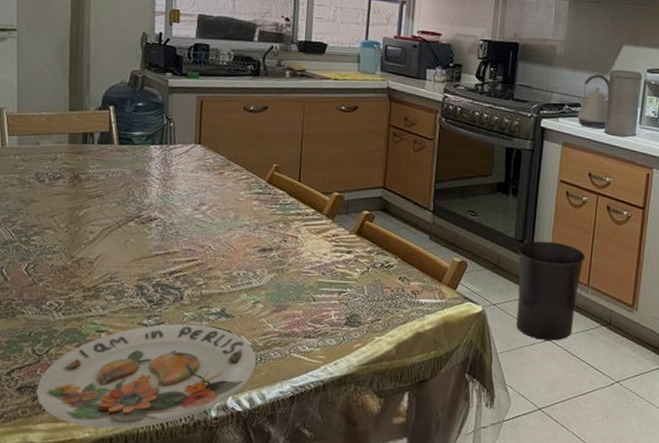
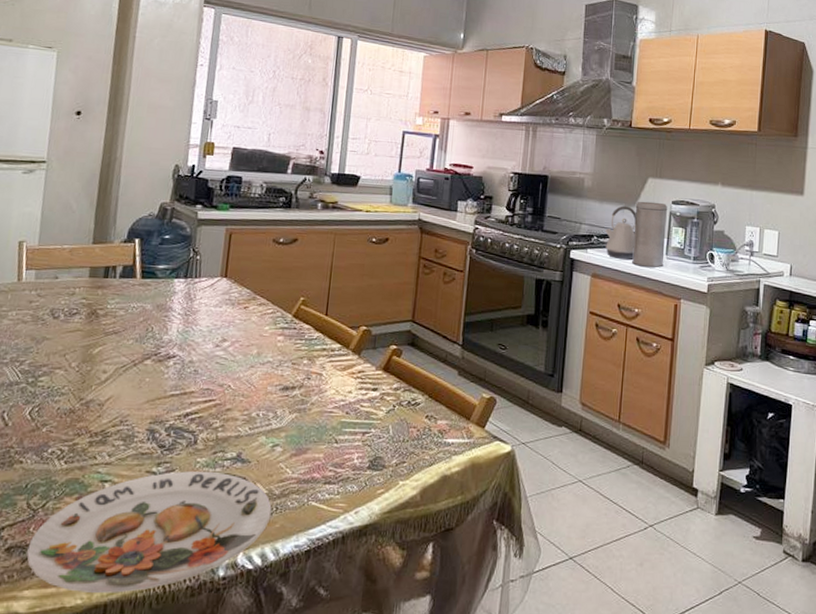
waste bin: present [516,241,585,341] -> none [546,375,615,482]

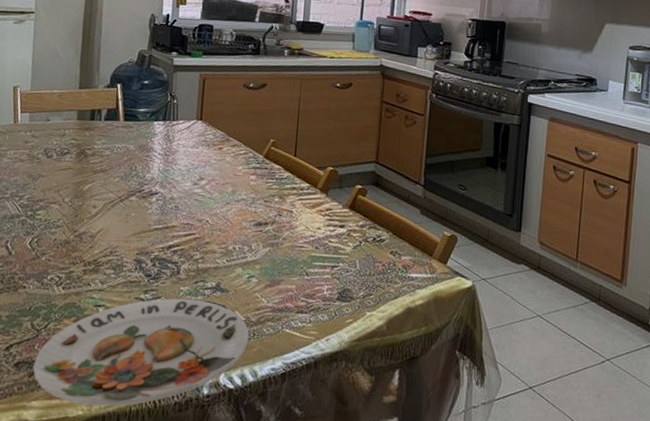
kettle: present [605,205,637,260] -> none [562,51,594,104]
canister: present [632,201,668,268] -> none [589,46,625,113]

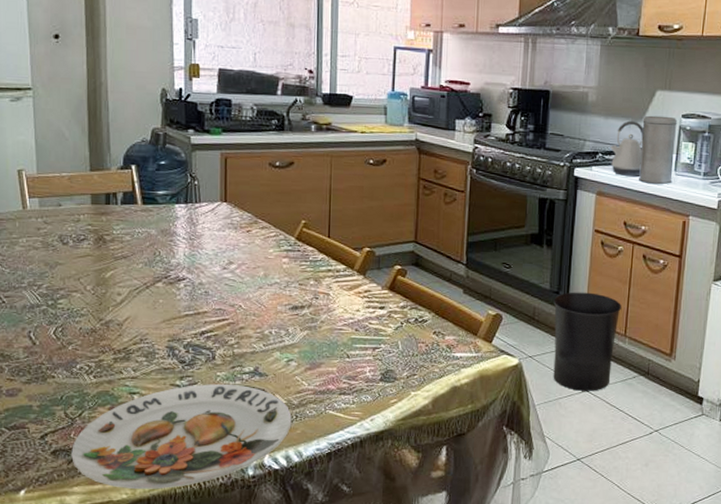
waste bin: none [506,215,573,317] -> present [553,292,621,391]
kettle: none [562,51,594,104] -> present [611,120,644,176]
canister: none [589,46,625,113] -> present [639,115,678,185]

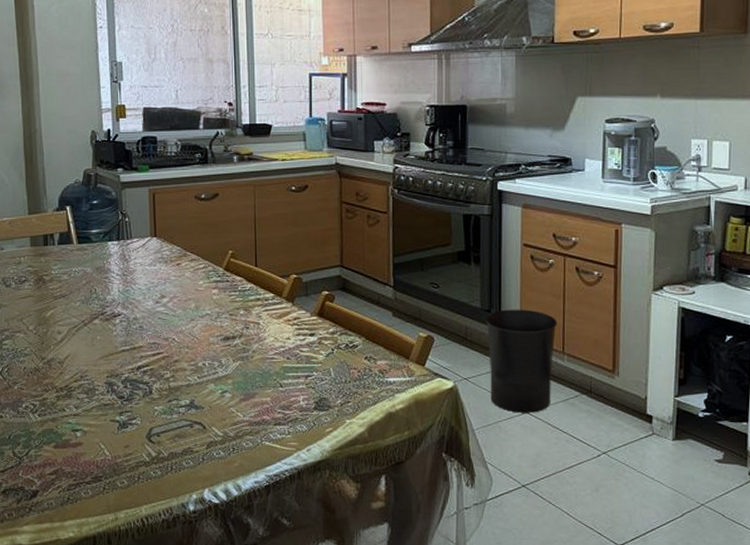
plate: present [71,383,292,489] -> none [20,418,229,527]
kettle: present [611,120,644,176] -> none [533,129,567,186]
canister: present [639,115,678,185] -> none [564,122,601,194]

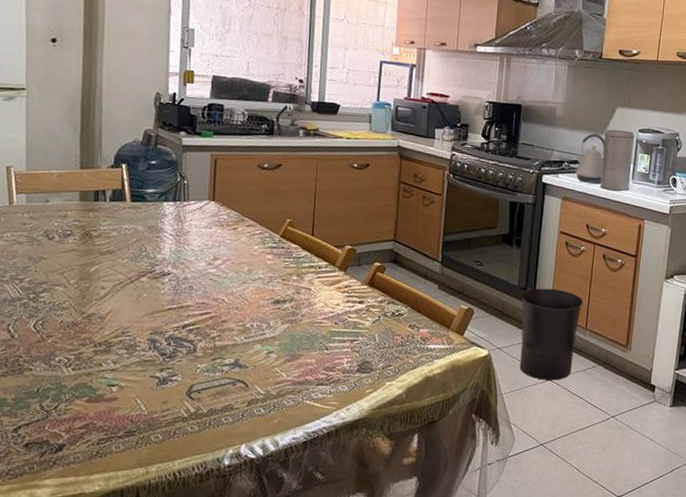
kettle: none [533,129,567,186] -> present [575,133,606,184]
canister: none [564,122,601,194] -> present [600,129,635,192]

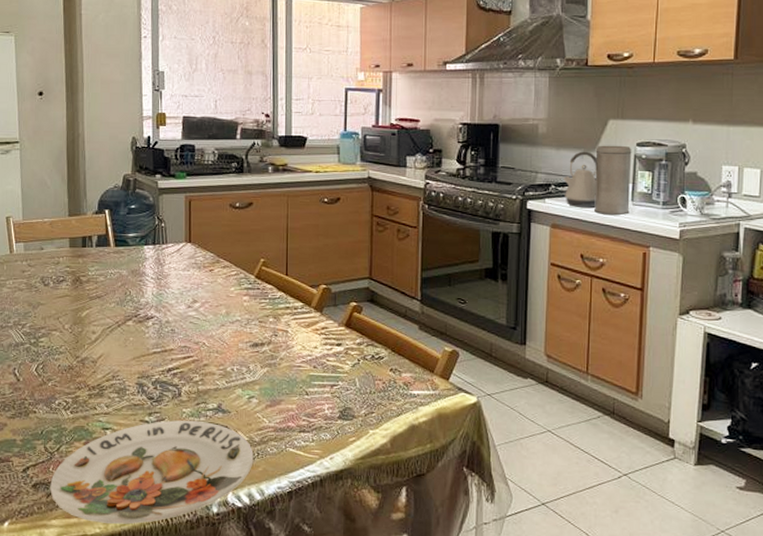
plate: none [44,375,270,480] -> present [50,420,254,525]
waste bin: present [519,288,583,380] -> none [511,327,582,432]

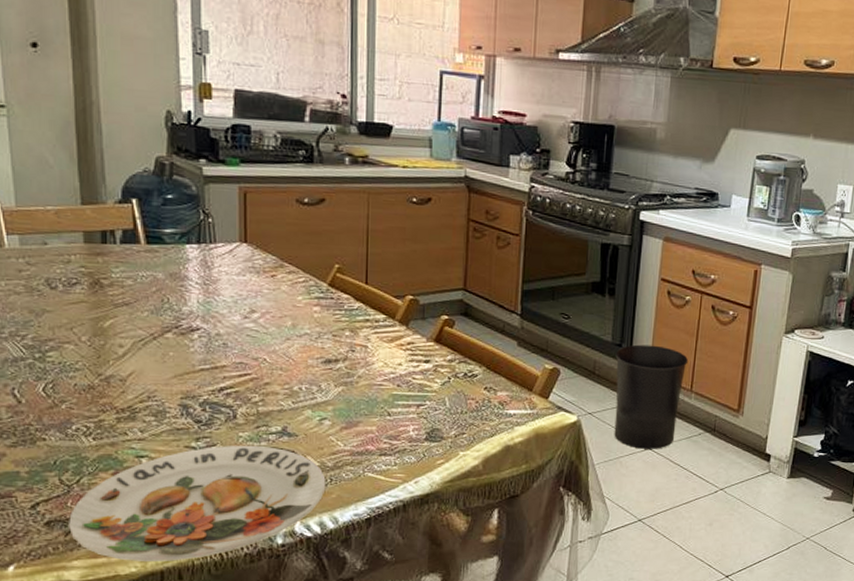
waste bin: none [511,327,582,432] -> present [614,344,688,449]
kettle: present [564,151,598,208] -> none [680,161,716,222]
canister: present [594,145,632,216] -> none [709,155,752,231]

